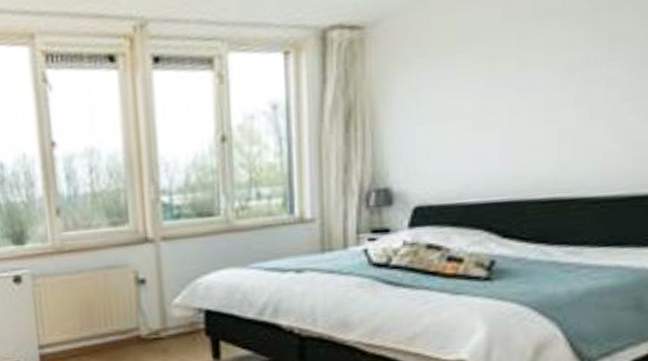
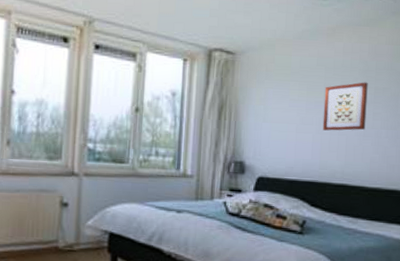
wall art: none [516,29,596,121] -> present [322,82,368,131]

